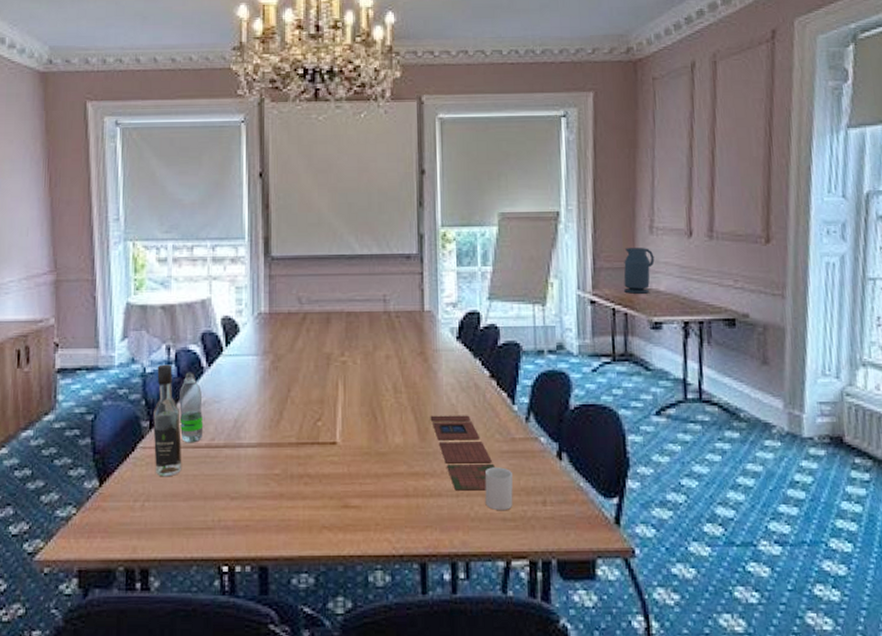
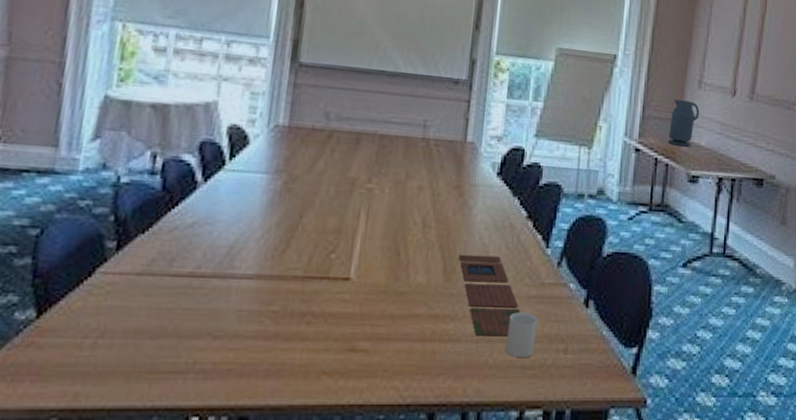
bottle: present [153,364,182,477] -> none [116,174,160,310]
bottle: present [179,372,204,443] -> none [157,186,192,271]

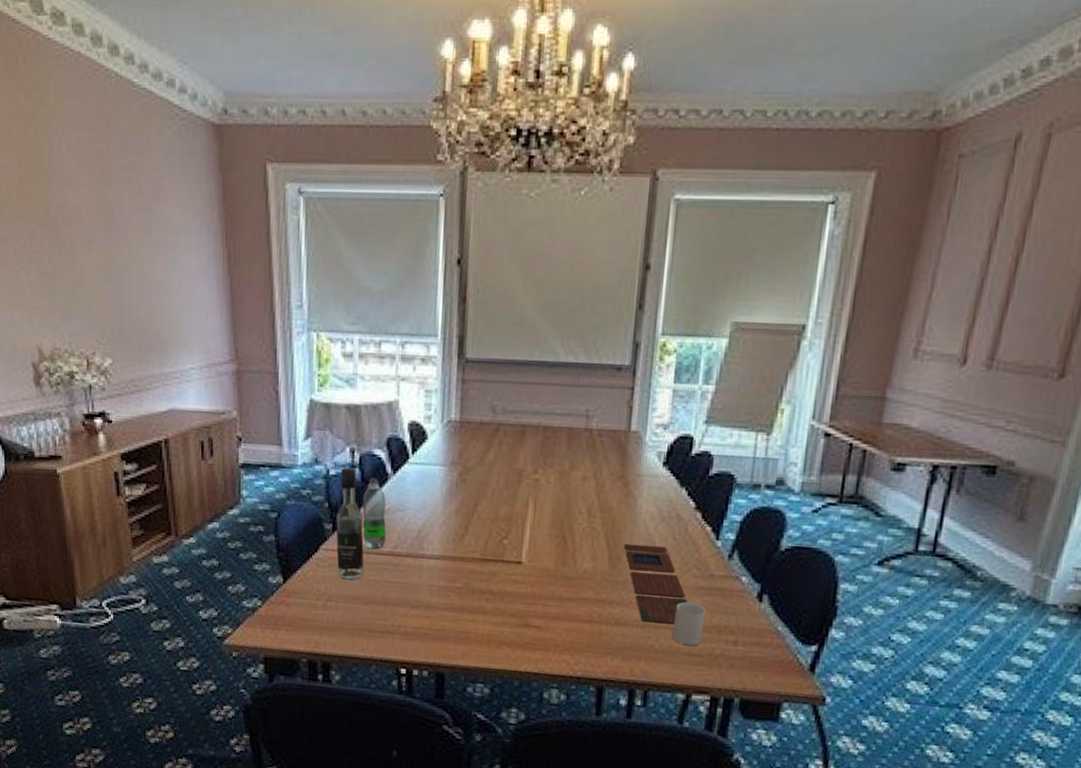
bottle: none [116,174,160,310] -> present [336,467,364,580]
bottle: none [157,186,192,271] -> present [363,477,387,550]
water jug: present [668,100,700,147] -> none [868,374,913,429]

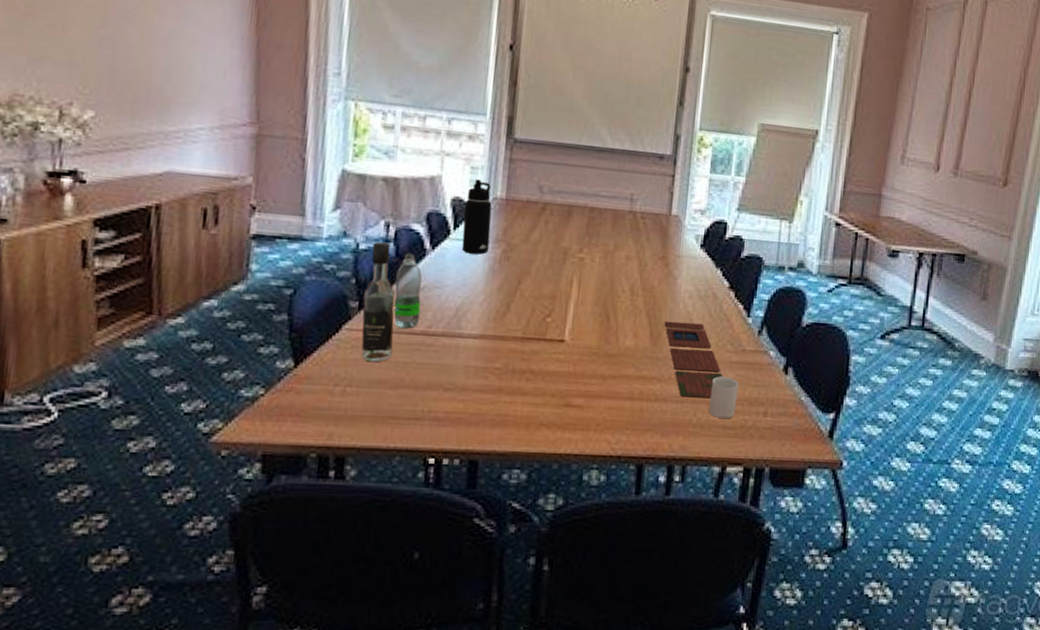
water bottle: none [420,402,447,478] -> present [461,179,492,255]

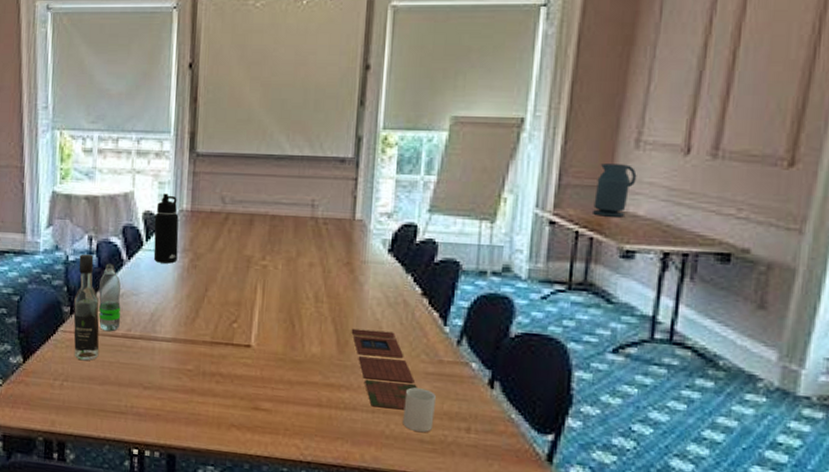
water jug: none [869,175,902,222] -> present [593,163,637,217]

